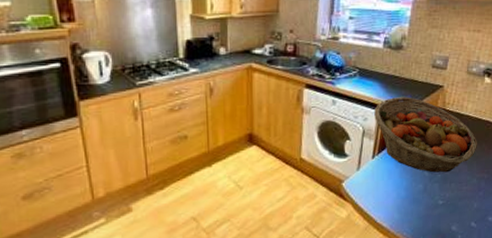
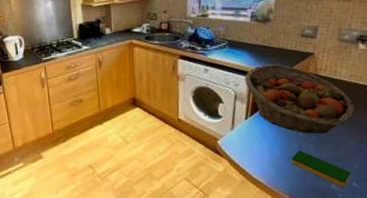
dish sponge: none [415,191,471,228] -> present [291,151,352,187]

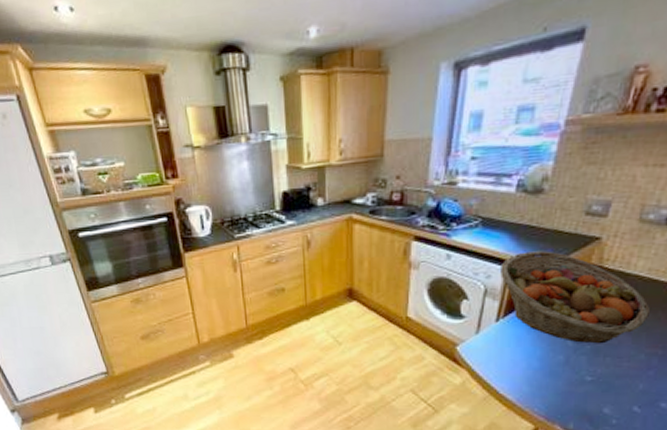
dish sponge: present [291,151,352,187] -> none [552,364,633,411]

